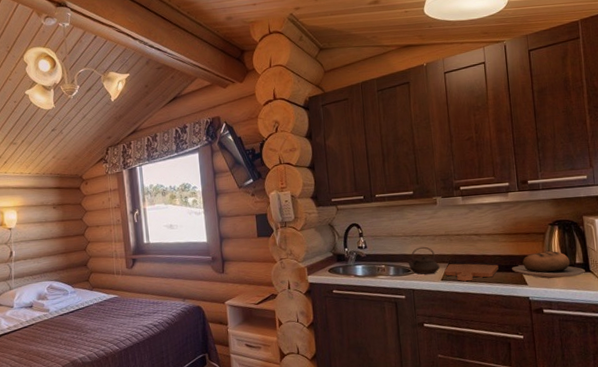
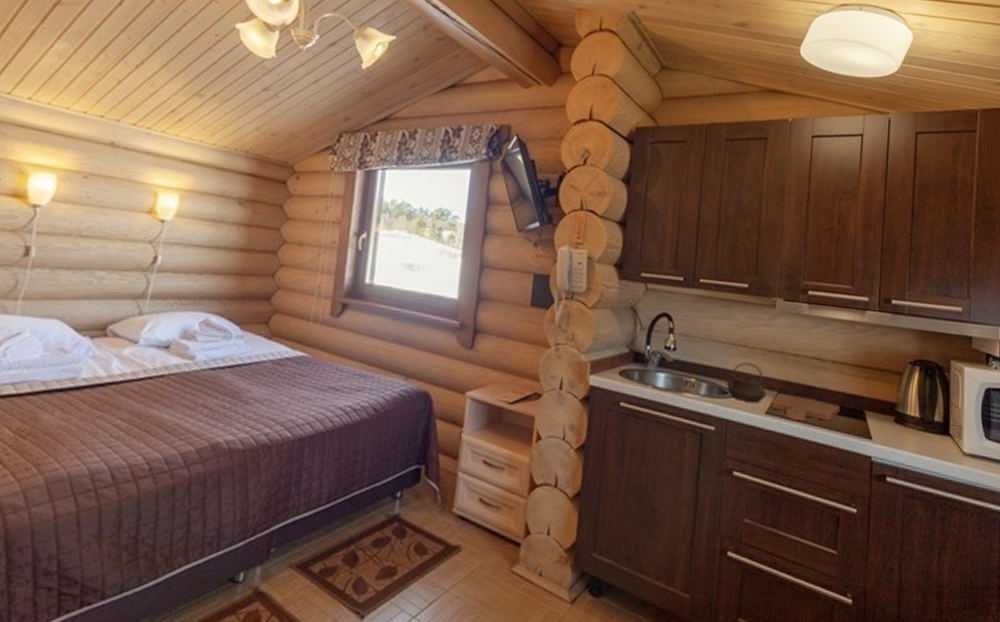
bread: present [512,251,585,279] -> none [856,398,944,439]

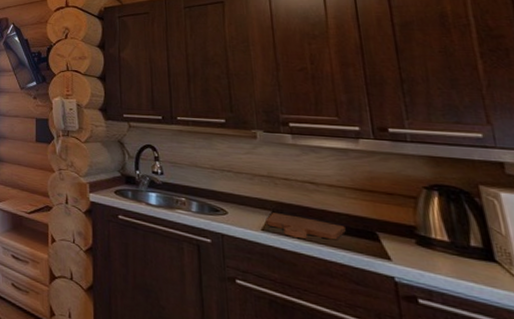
teapot: present [724,362,767,403] -> none [214,185,261,220]

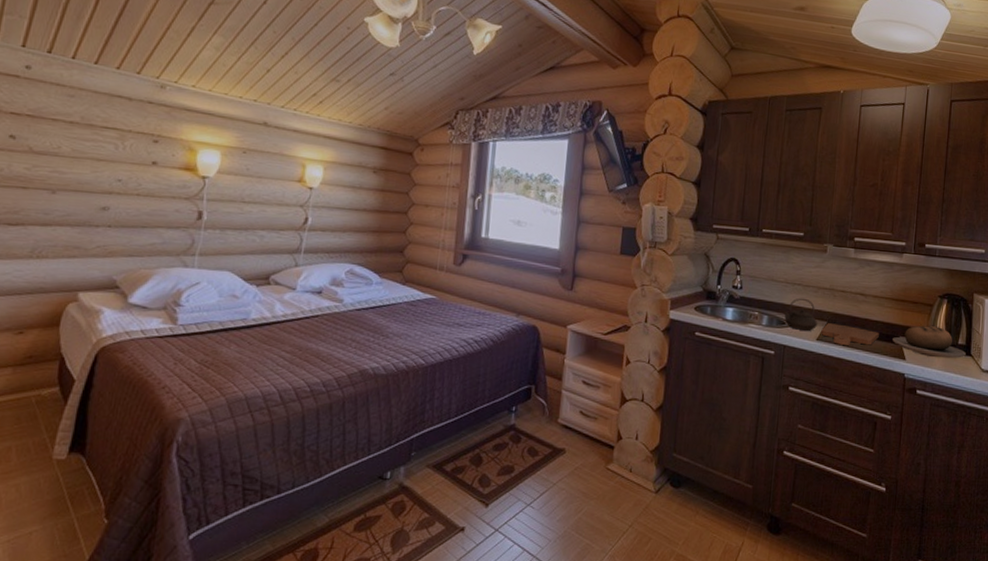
teapot: none [214,185,261,220] -> present [783,298,818,331]
bread: none [366,221,487,264] -> present [892,326,966,359]

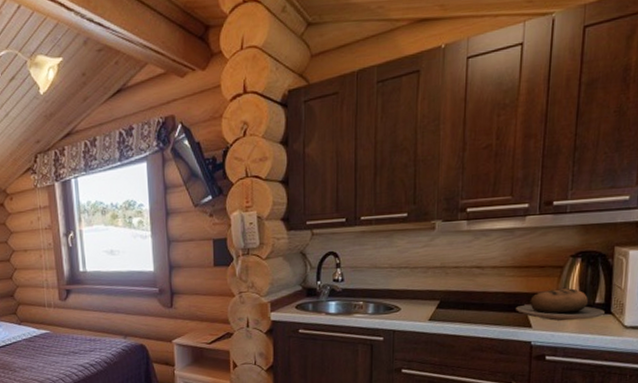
teapot: present [783,298,818,331] -> none [389,280,430,313]
cutting board: present [821,323,879,346] -> none [433,301,500,323]

